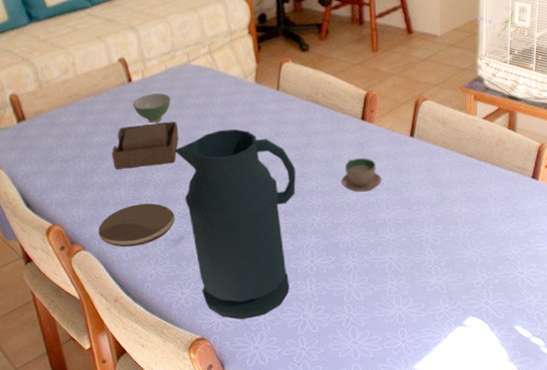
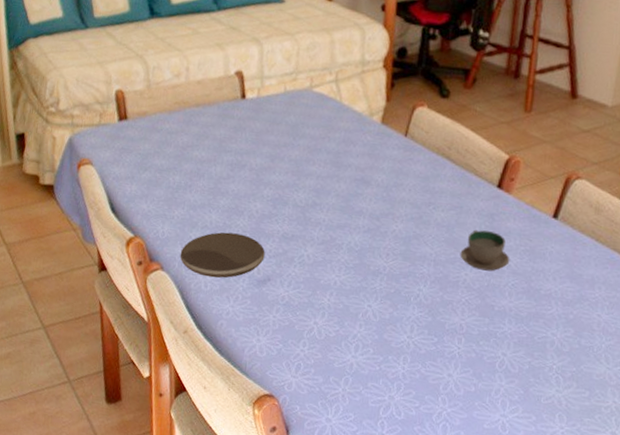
napkin holder: present [112,121,179,169] -> none [209,145,287,196]
bowl: present [132,93,171,123] -> none [241,115,285,148]
water jug: present [174,128,296,319] -> none [277,168,411,386]

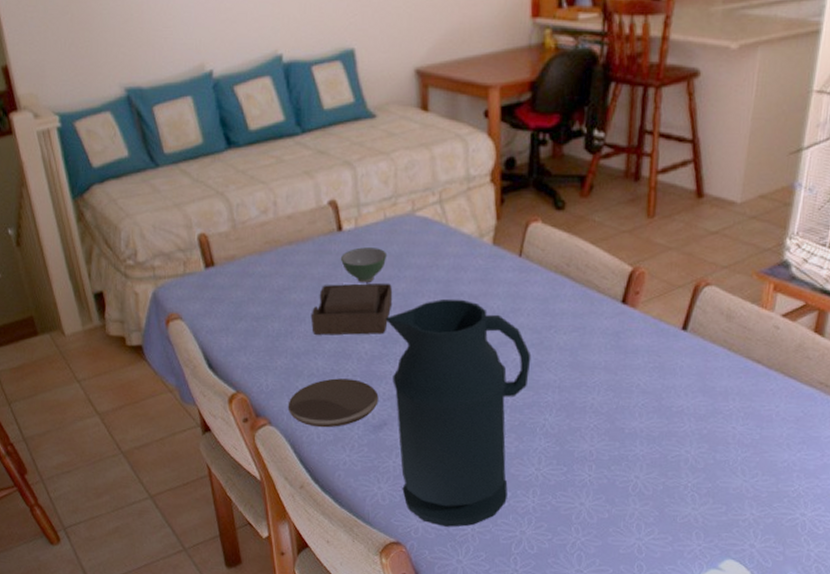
napkin holder: none [209,145,287,196] -> present [311,282,393,335]
bowl: none [241,115,285,148] -> present [340,247,387,283]
water jug: none [277,168,411,386] -> present [385,298,532,527]
cup: present [460,229,510,271] -> none [585,350,639,393]

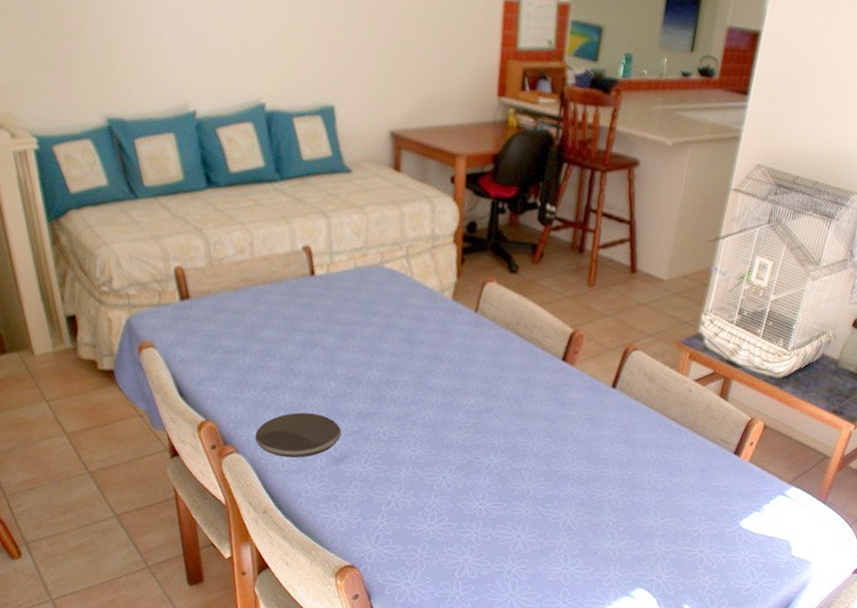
napkin holder: present [311,282,393,335] -> none [281,324,360,375]
bowl: present [340,247,387,283] -> none [311,292,356,326]
water jug: present [385,298,532,527] -> none [351,345,482,553]

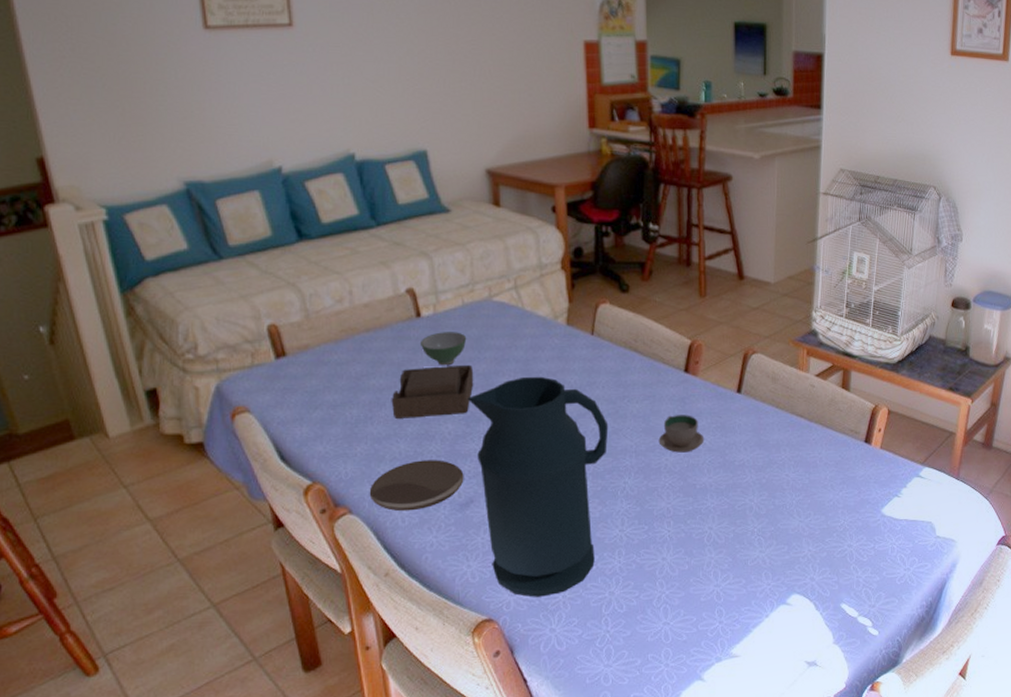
napkin holder: none [281,324,360,375] -> present [392,364,474,419]
bowl: none [311,292,356,326] -> present [419,332,467,366]
water jug: none [351,345,482,553] -> present [467,376,609,597]
cup: none [527,401,573,440] -> present [658,415,705,453]

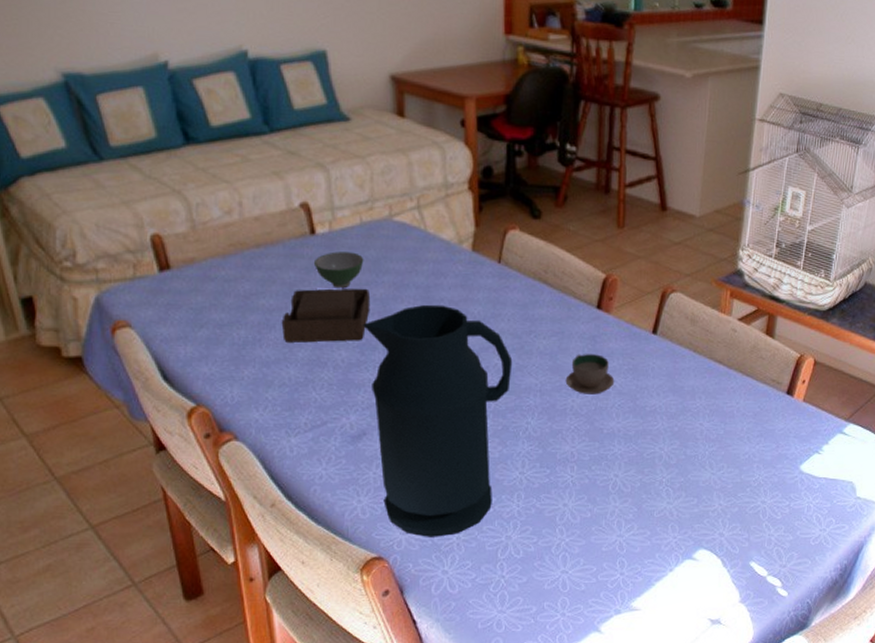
plate: present [369,460,464,512] -> none [256,388,357,441]

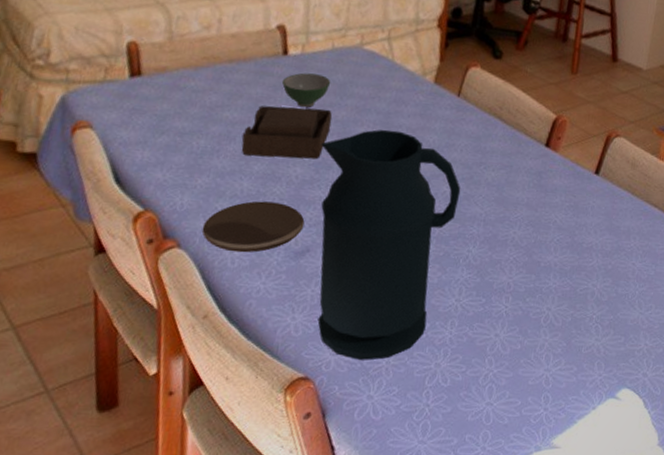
plate: none [256,388,357,441] -> present [202,201,305,253]
cup: present [565,354,615,395] -> none [509,188,556,228]

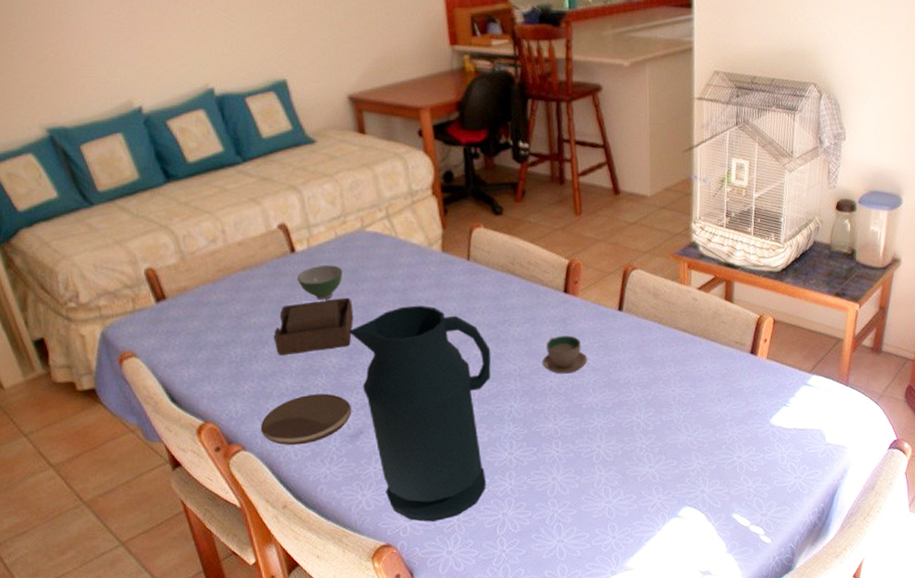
cup: none [509,188,556,228] -> present [542,335,588,374]

